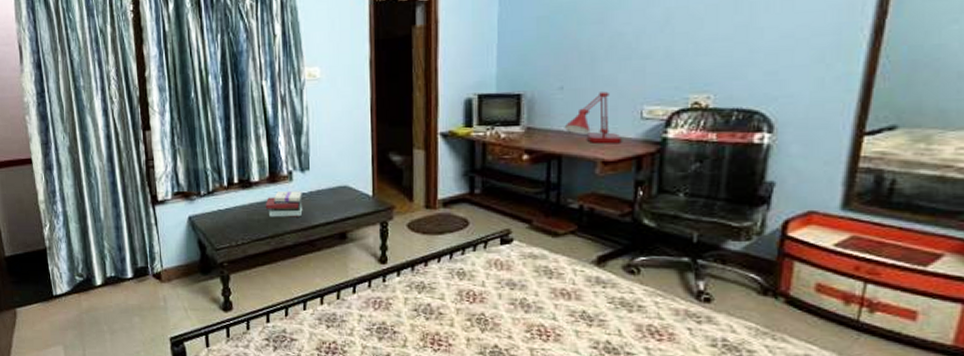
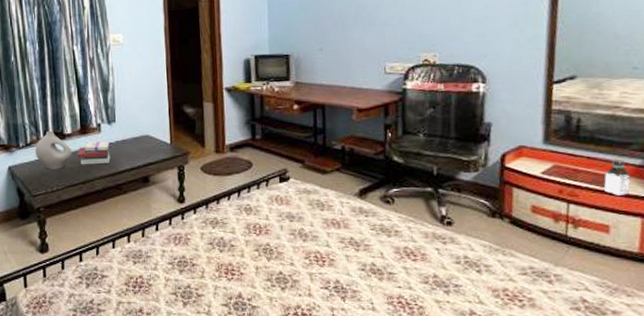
vase: none [217,177,260,221] -> present [35,130,72,170]
desk lamp: present [564,92,622,145] -> none [325,52,371,95]
perfume bottle: none [915,231,955,278] -> present [603,158,631,197]

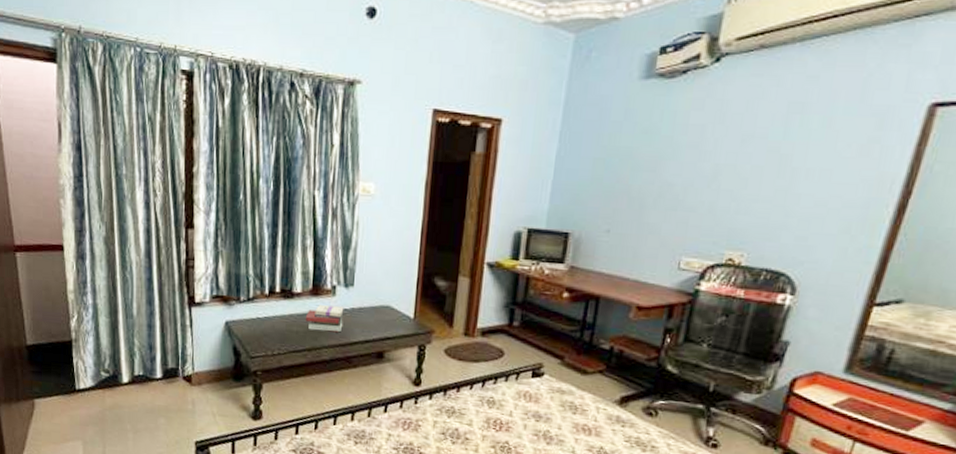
vase: present [35,130,72,170] -> none [257,286,300,332]
perfume bottle: present [603,158,631,197] -> none [898,399,934,442]

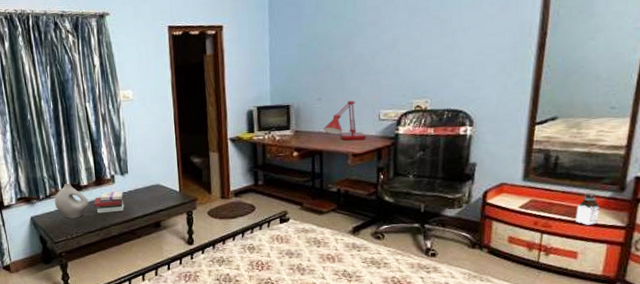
vase: none [257,286,300,332] -> present [54,183,89,219]
desk lamp: none [605,239,658,291] -> present [323,100,366,141]
perfume bottle: none [898,399,934,442] -> present [574,192,600,226]

